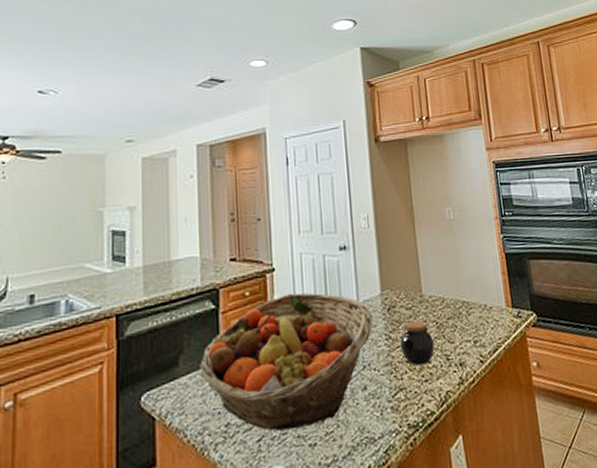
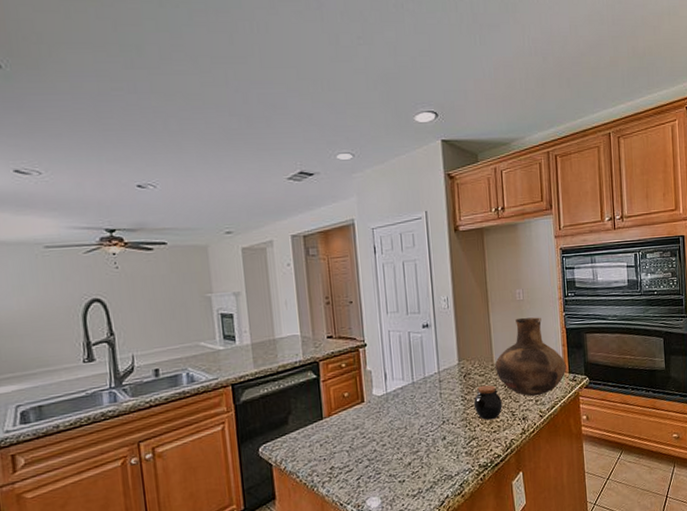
fruit basket: present [200,292,373,431] -> none [306,364,452,472]
vase: none [423,239,509,336] -> present [494,317,566,397]

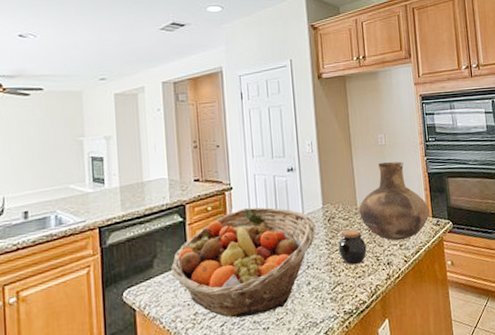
fruit basket: none [306,364,452,472] -> present [171,207,316,318]

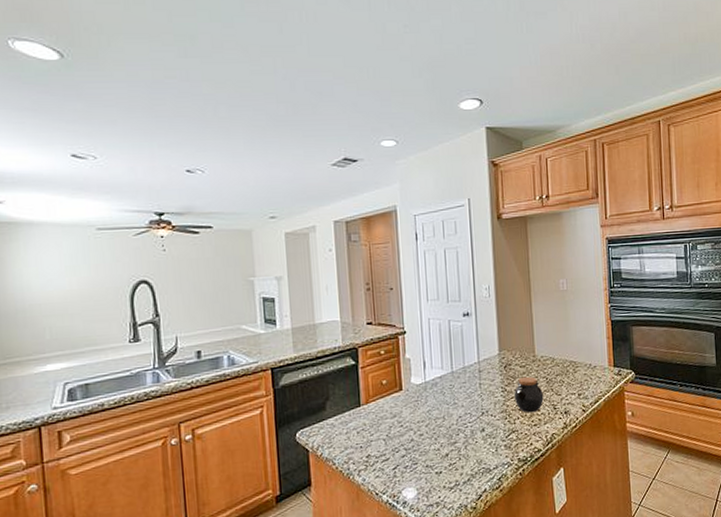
fruit basket: present [171,207,316,318] -> none [344,352,492,462]
vase: present [358,161,430,241] -> none [536,308,611,390]

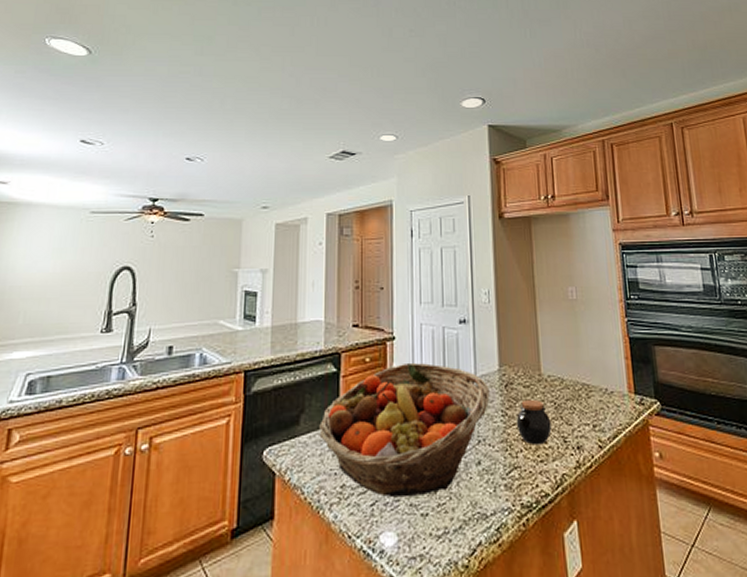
fruit basket: none [344,352,492,462] -> present [319,362,490,498]

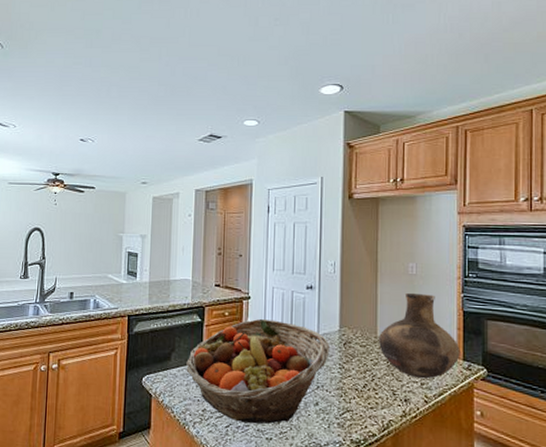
jar: present [516,399,552,445] -> none [351,356,383,395]
vase: none [542,320,631,420] -> present [378,292,460,379]

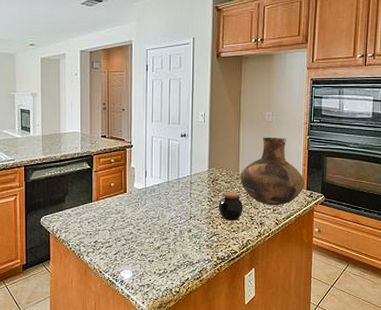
fruit basket: present [186,318,330,424] -> none [79,163,201,250]
jar: none [351,356,383,395] -> present [218,191,243,221]

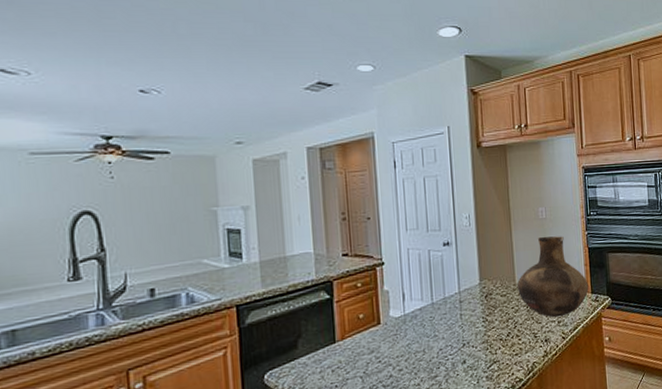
jar: present [218,191,243,221] -> none [495,305,525,343]

